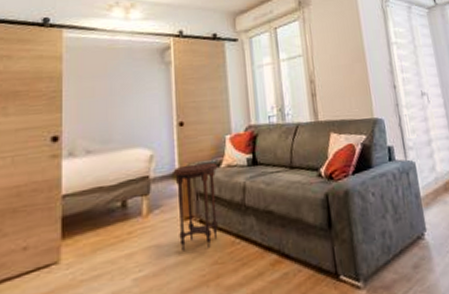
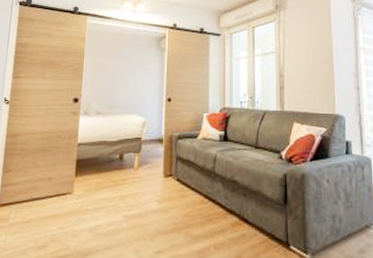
side table: present [173,162,218,252] -> none [159,133,195,203]

